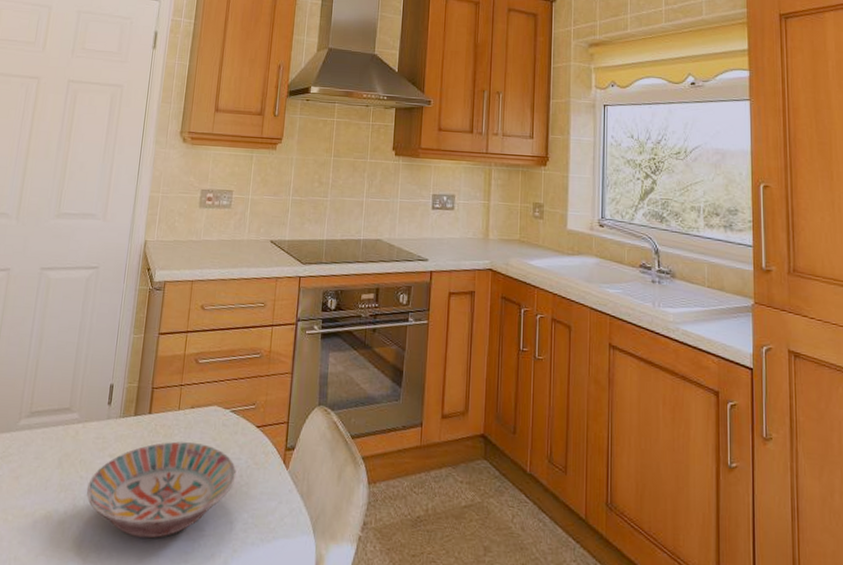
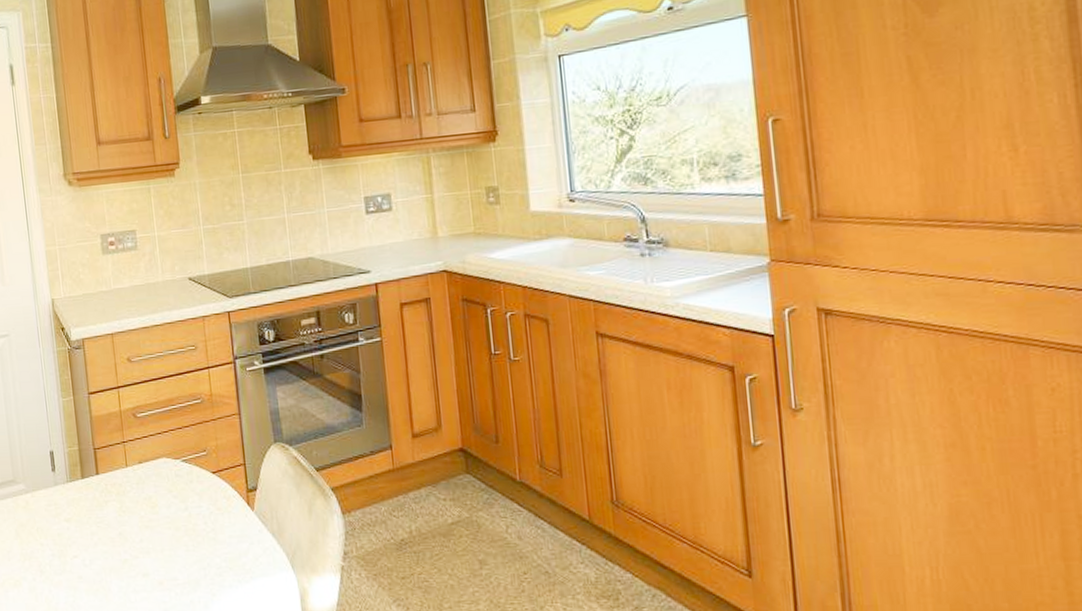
bowl: present [86,441,237,539] -> none [49,497,201,594]

